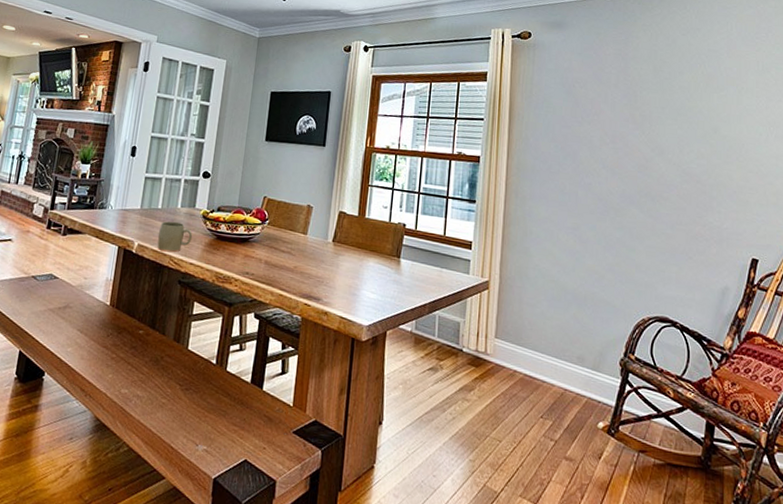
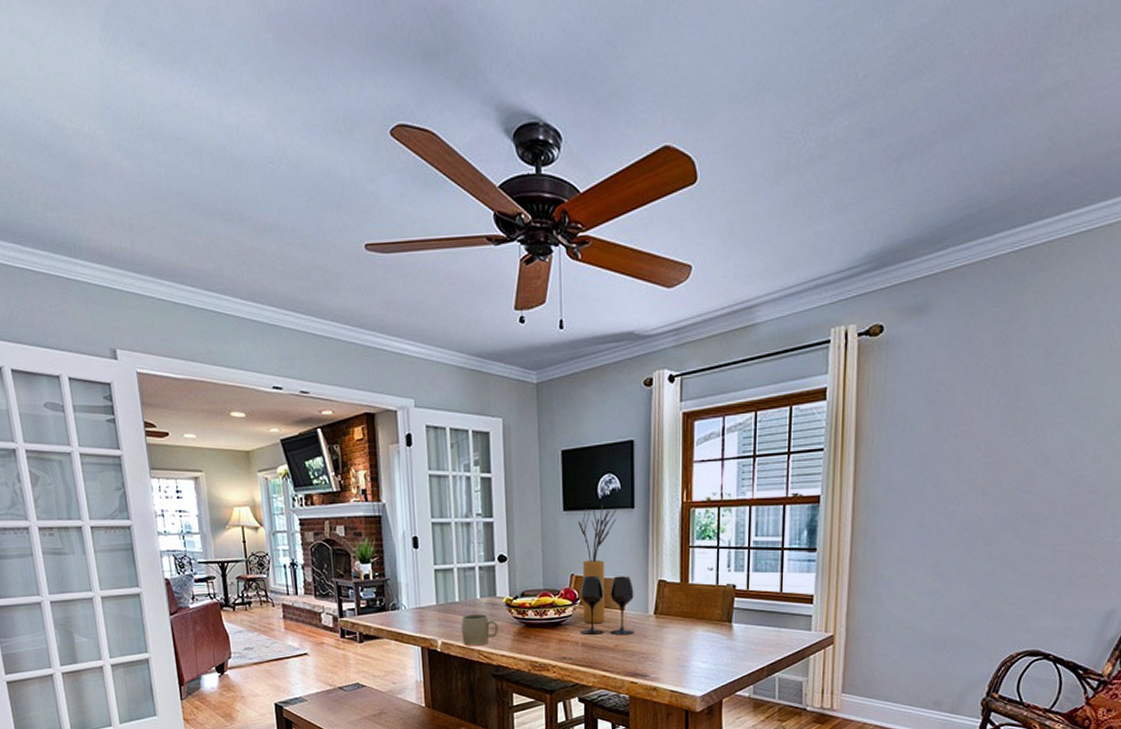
wine glass: none [265,200,317,258] -> present [580,576,634,634]
vase: none [269,139,311,245] -> present [579,504,617,624]

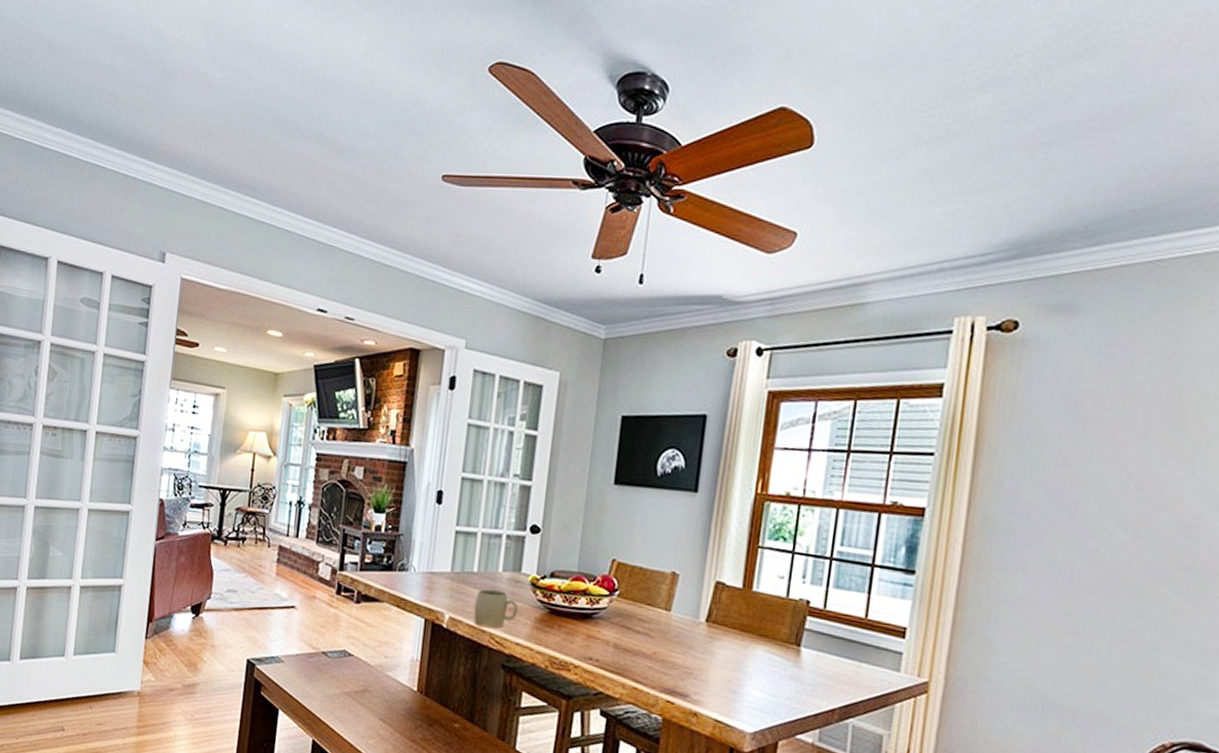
vase: present [579,504,617,624] -> none [620,482,677,624]
wine glass: present [580,576,634,634] -> none [613,564,685,642]

